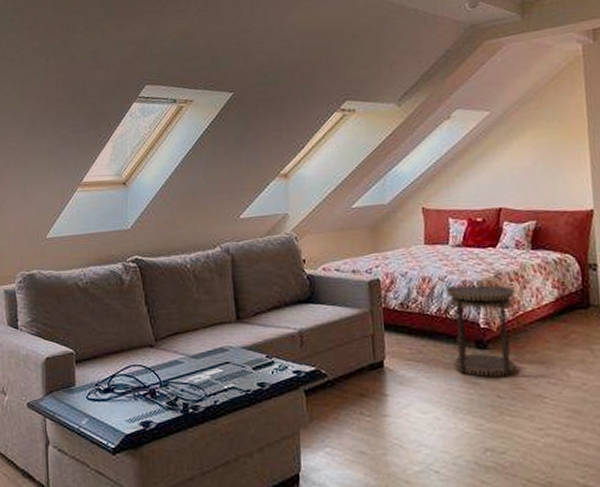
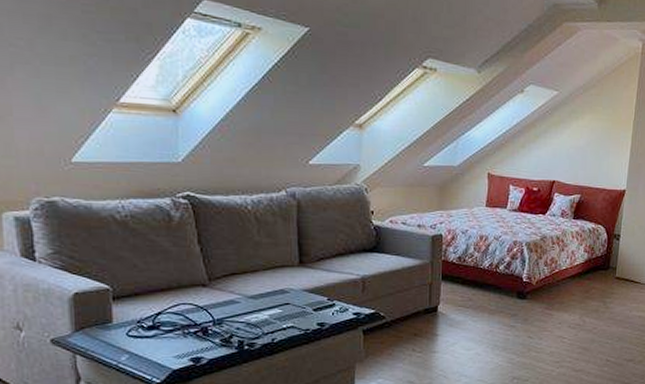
side table: present [446,283,517,377] -> none [497,244,556,321]

